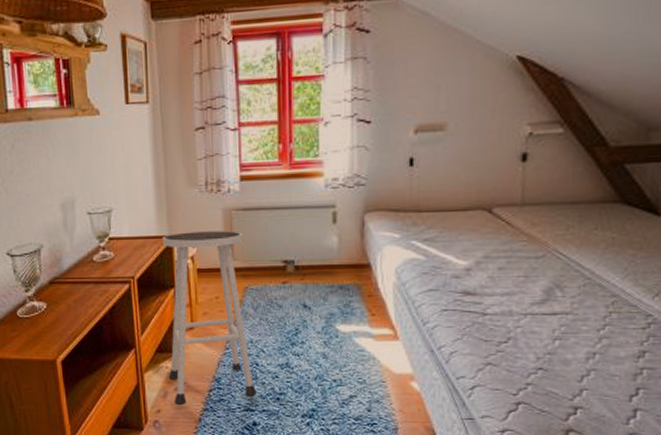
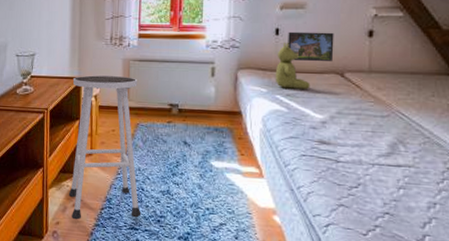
stuffed bear: none [409,174,452,232] -> present [275,42,311,89]
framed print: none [425,158,481,198] -> present [288,31,334,62]

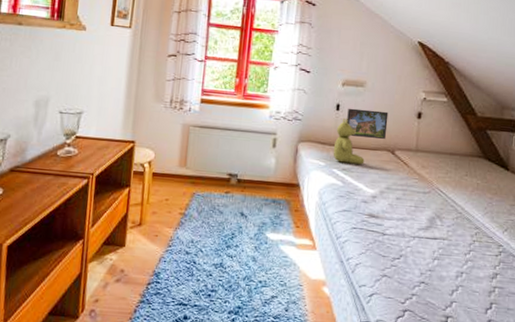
stool: present [69,75,142,220] -> none [112,139,197,297]

